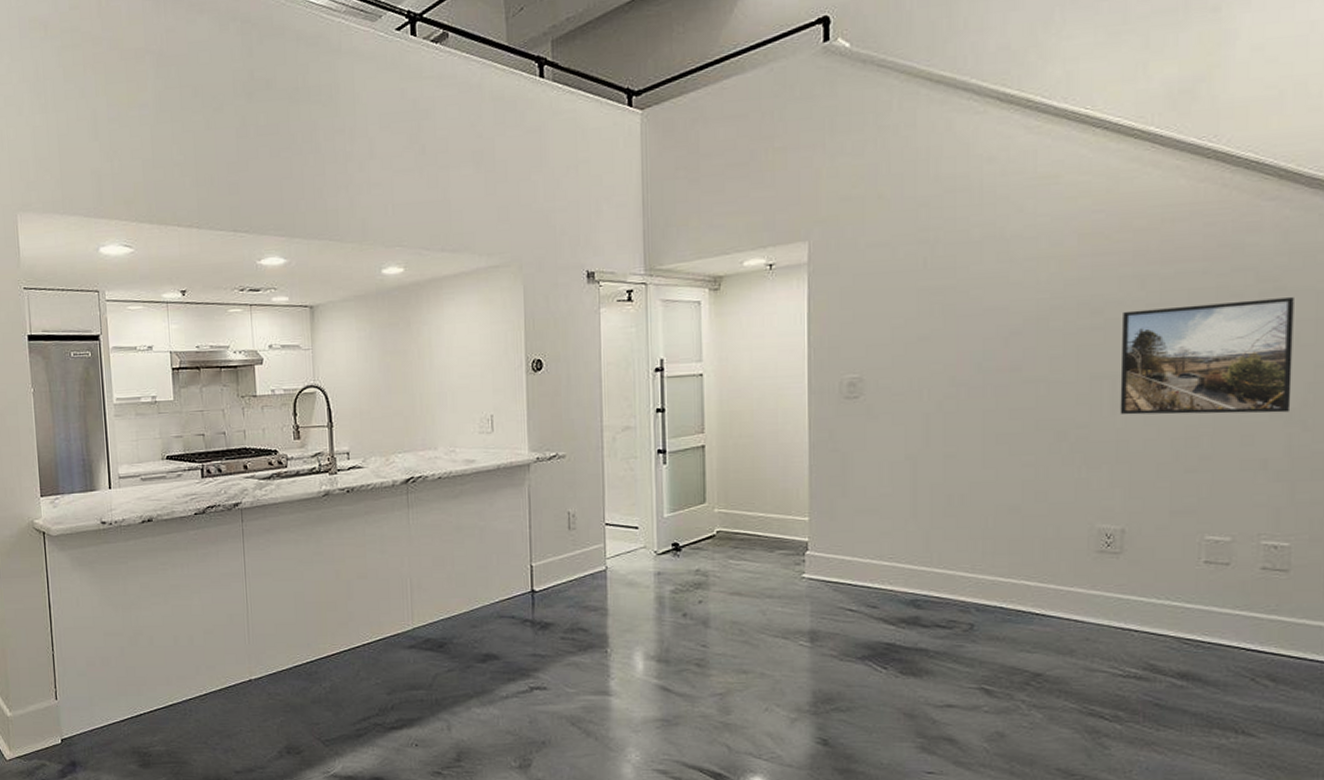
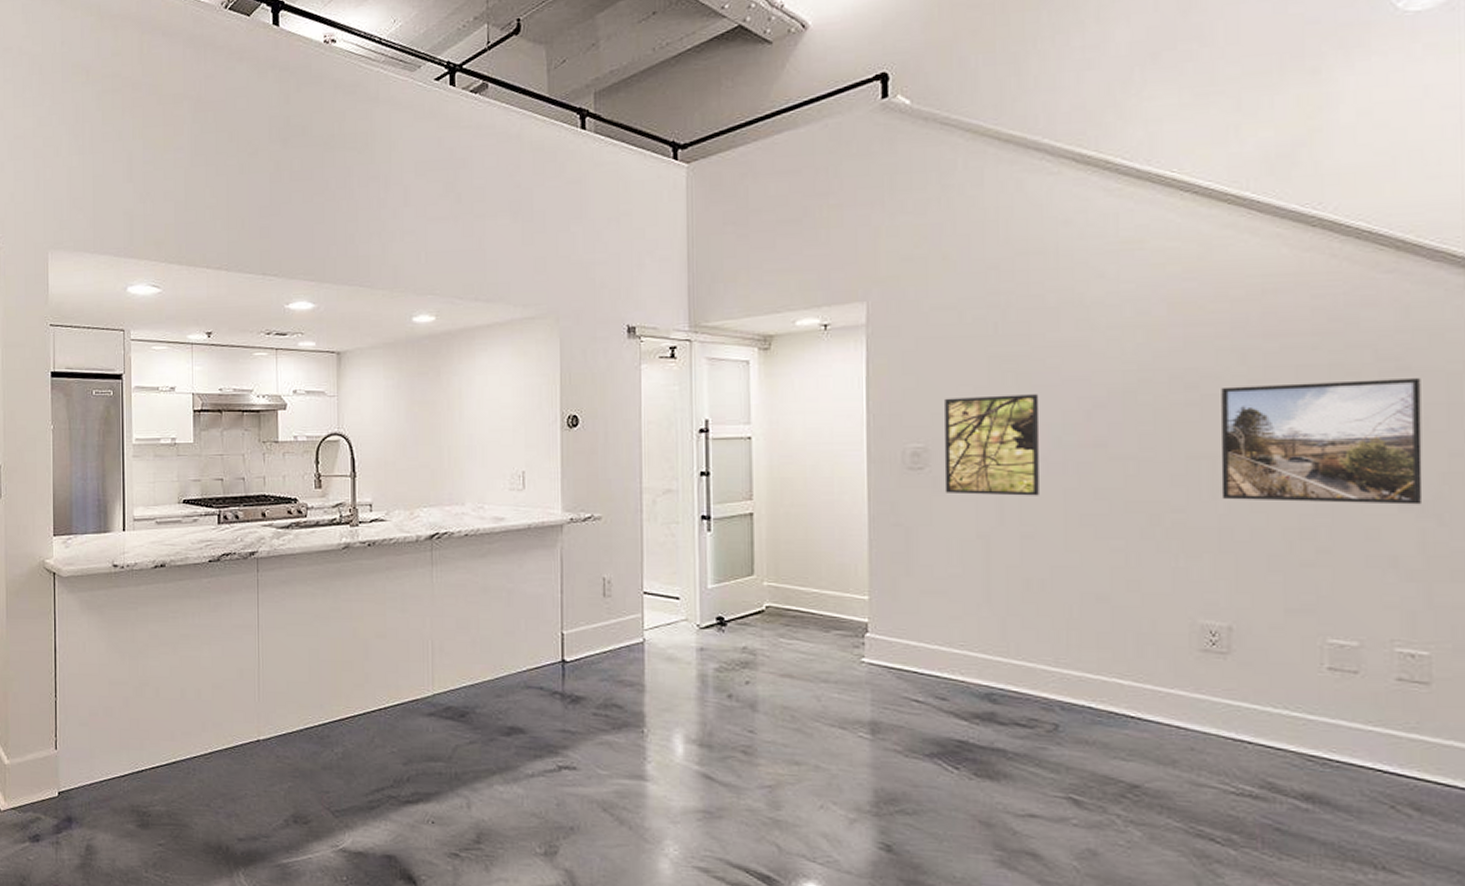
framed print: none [877,324,963,420] -> present [944,394,1040,496]

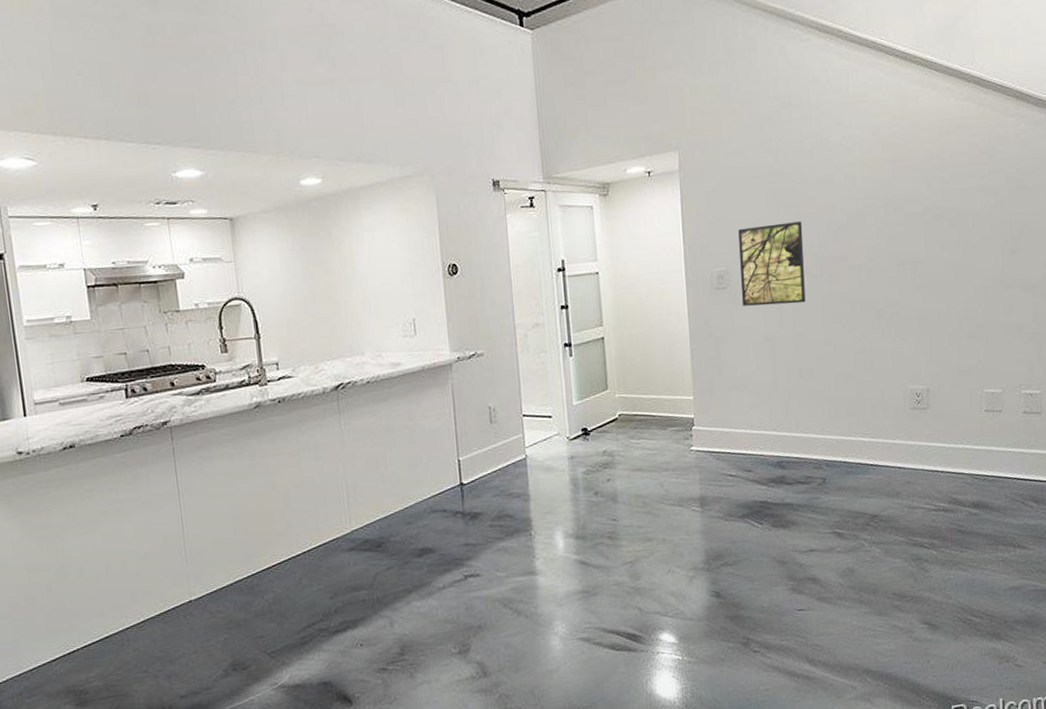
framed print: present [1220,378,1423,505] -> none [917,194,1035,294]

